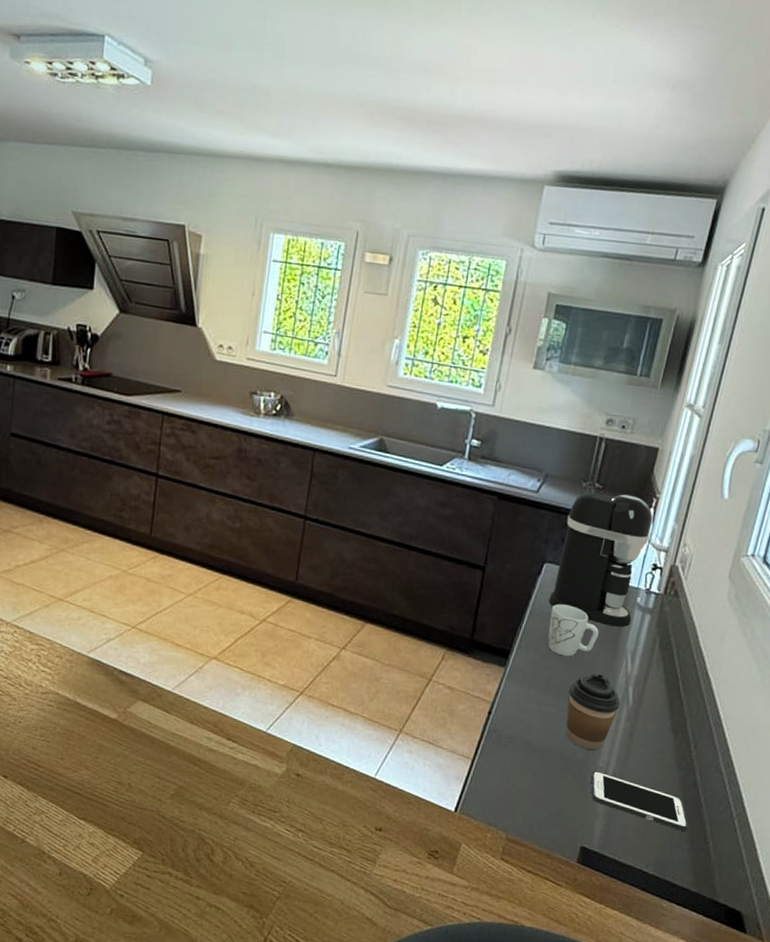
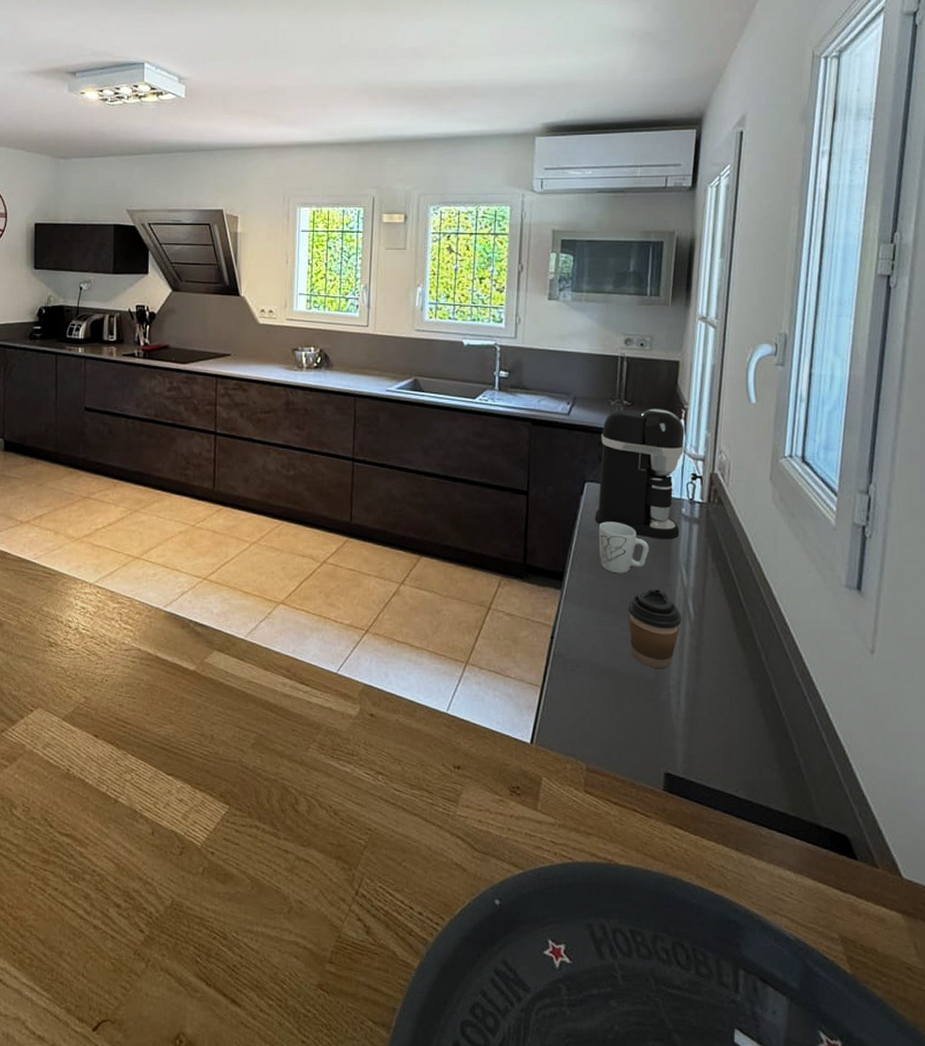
cell phone: present [591,771,689,831] -> none [664,690,774,749]

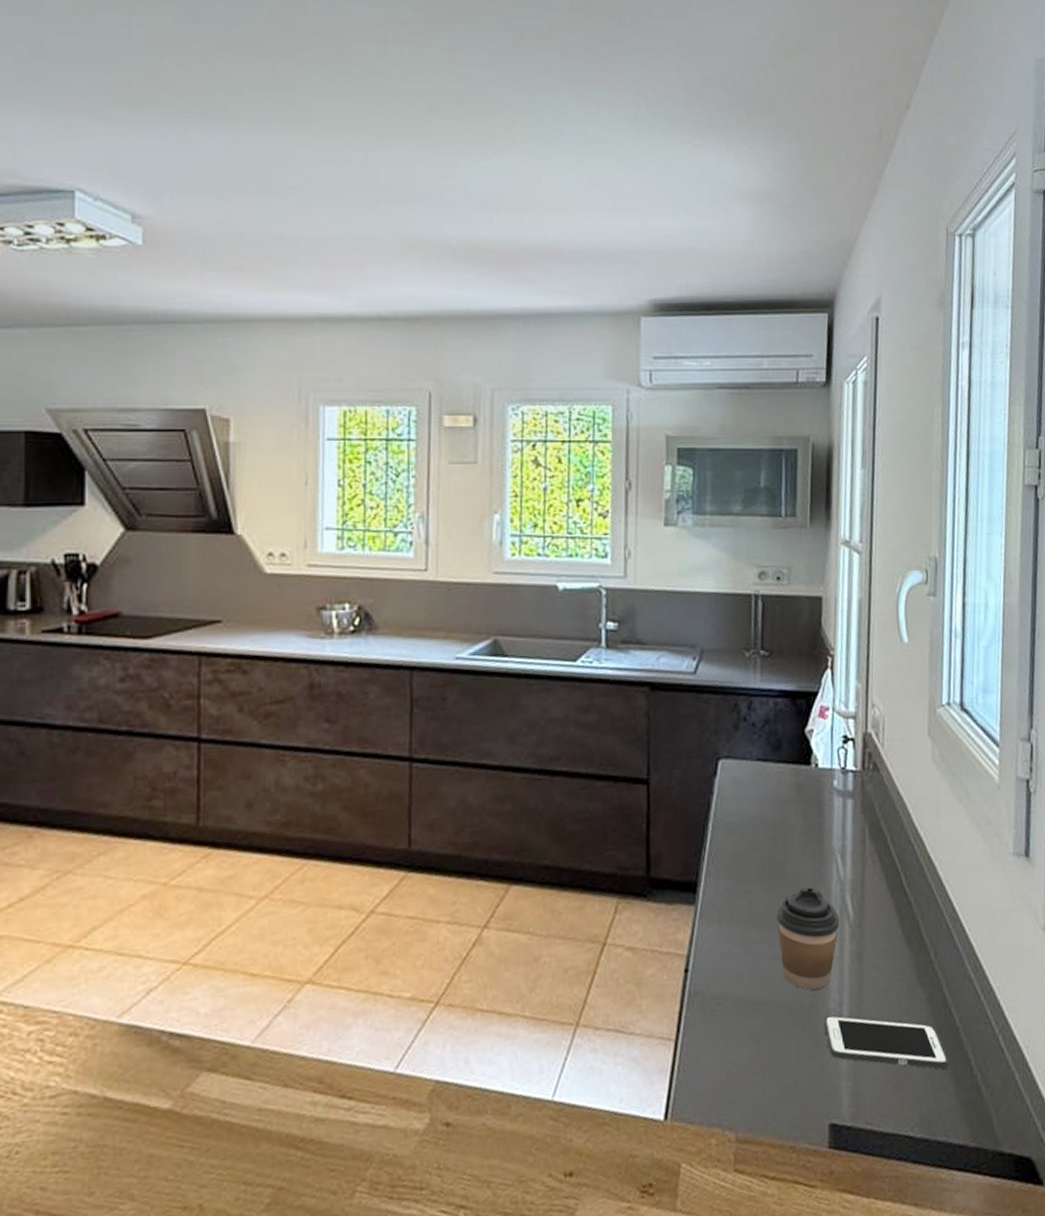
coffee maker: present [594,409,685,540] -> none [732,657,833,824]
mug: present [598,521,649,574] -> none [737,806,798,874]
cell phone: none [664,690,774,749] -> present [824,1015,949,1070]

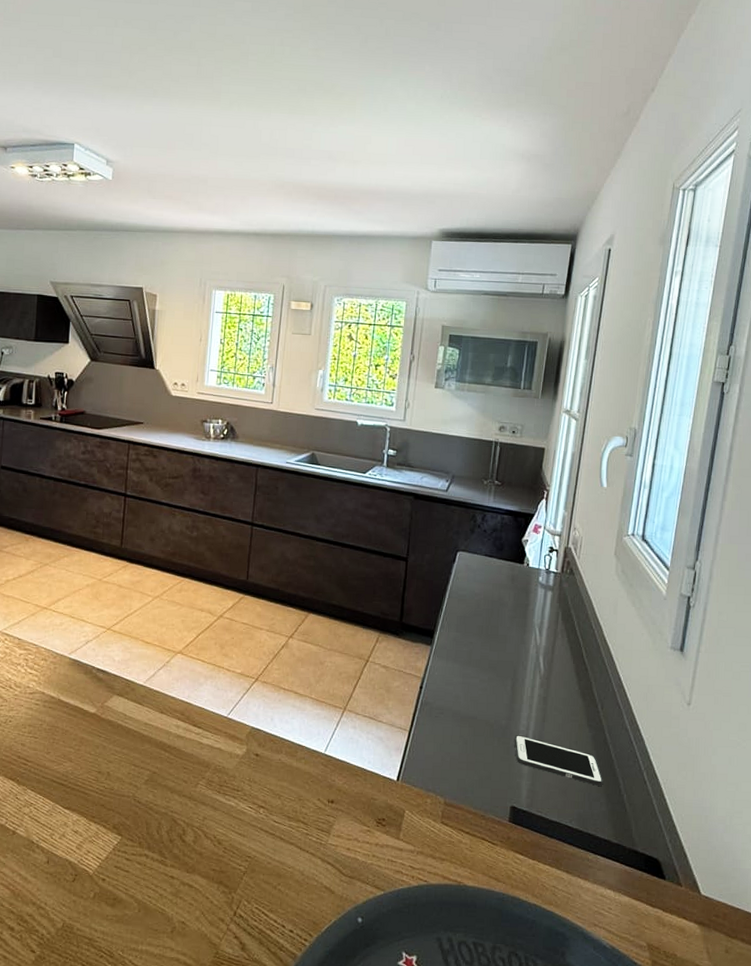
coffee cup: present [776,887,840,990] -> none [487,646,534,716]

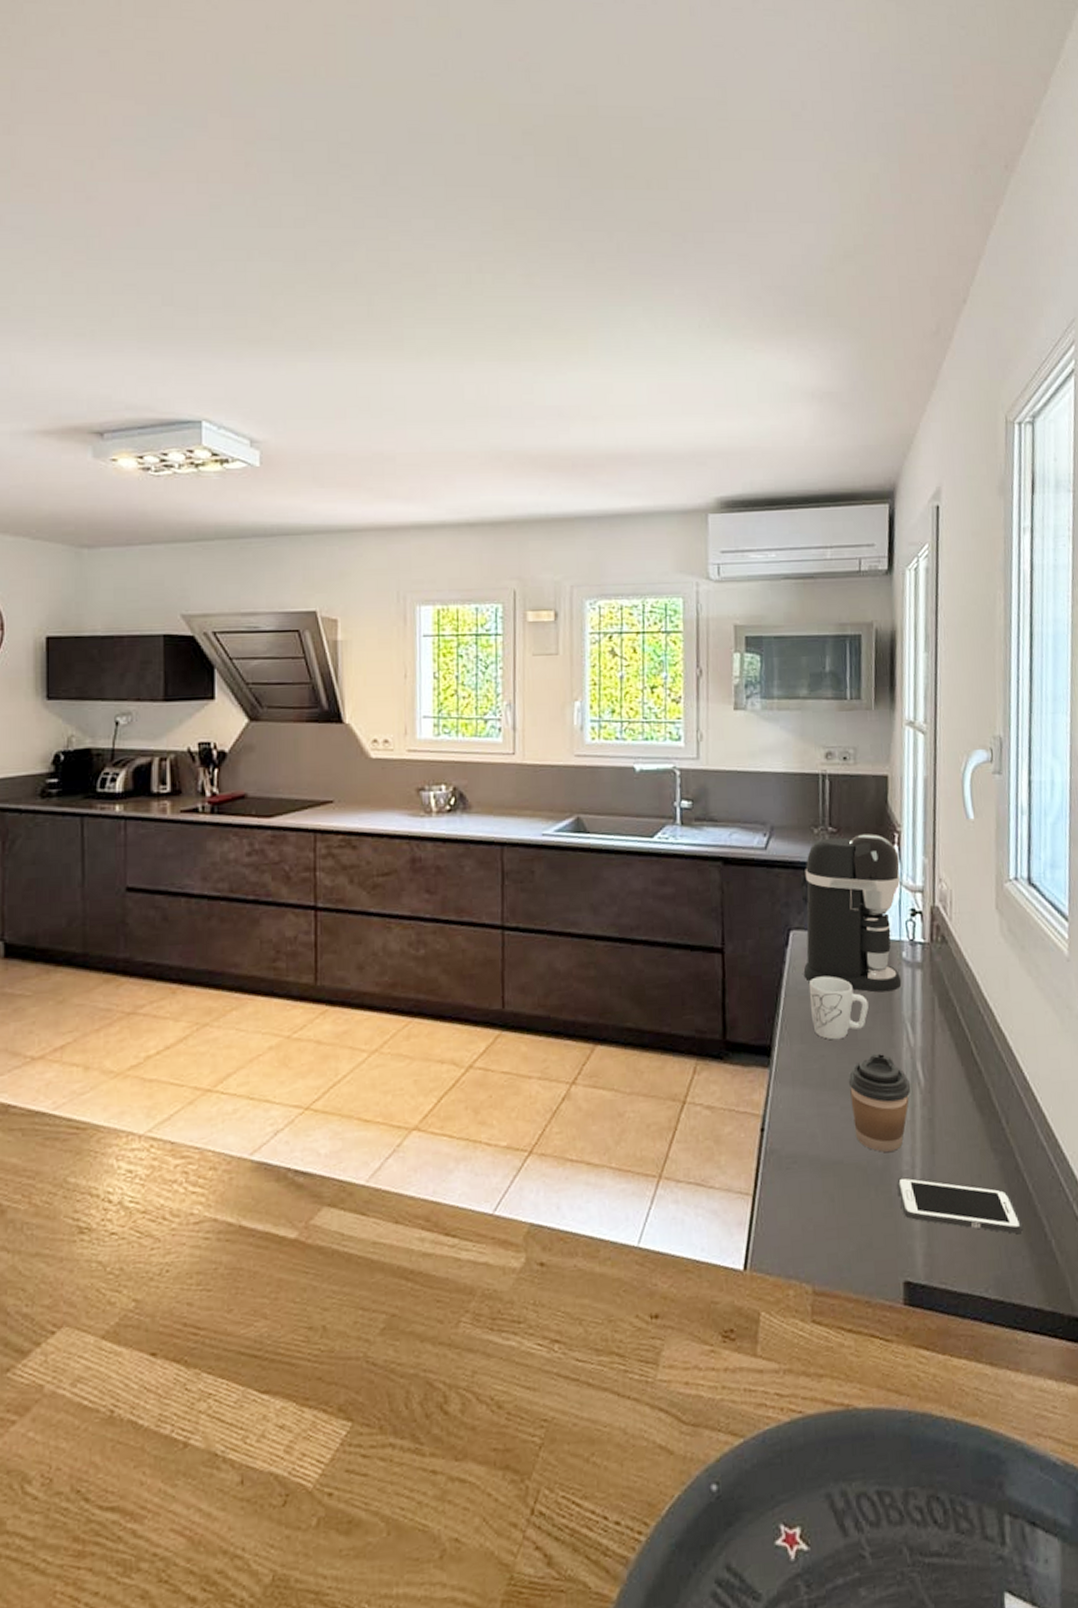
coffee maker: none [464,488,546,604] -> present [803,833,902,993]
mug: none [466,586,509,633] -> present [808,975,869,1040]
coffee cup: none [487,646,534,716] -> present [848,1053,911,1152]

